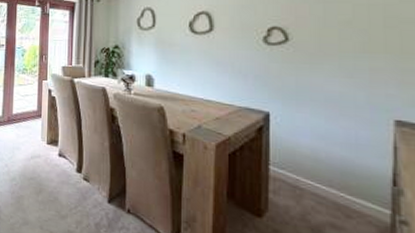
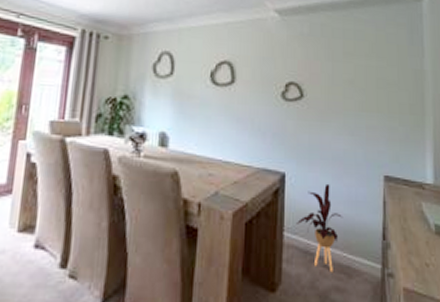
house plant: none [284,124,340,210] -> present [297,183,343,273]

